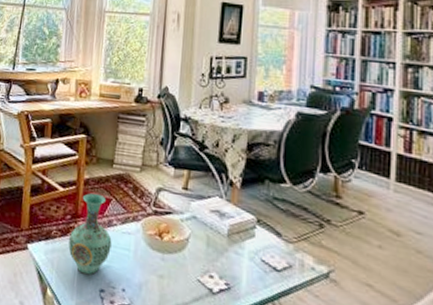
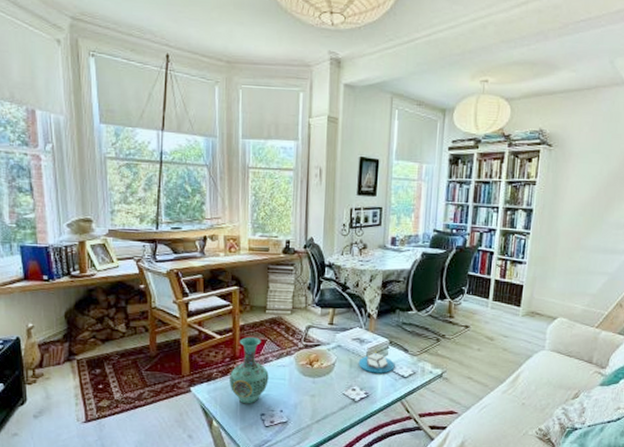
candle: none [217,229,264,261] -> present [358,351,395,374]

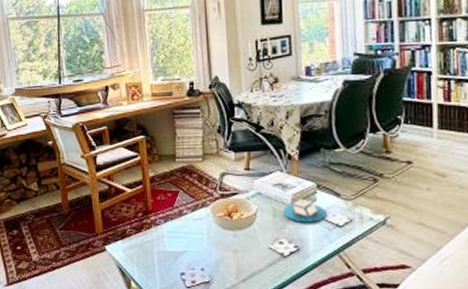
vase: present [230,336,269,404] -> none [144,188,186,263]

